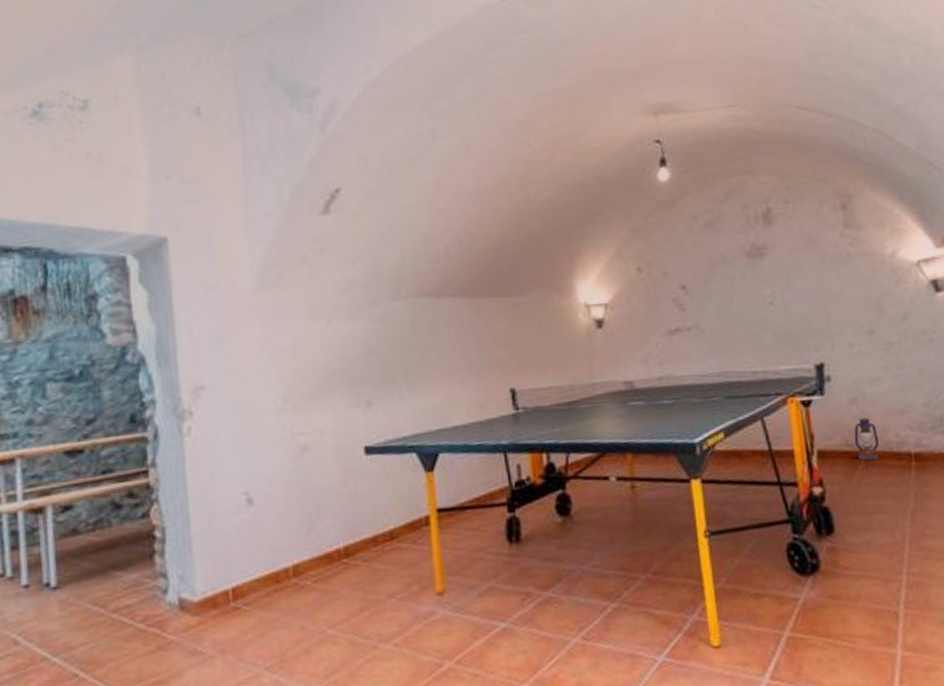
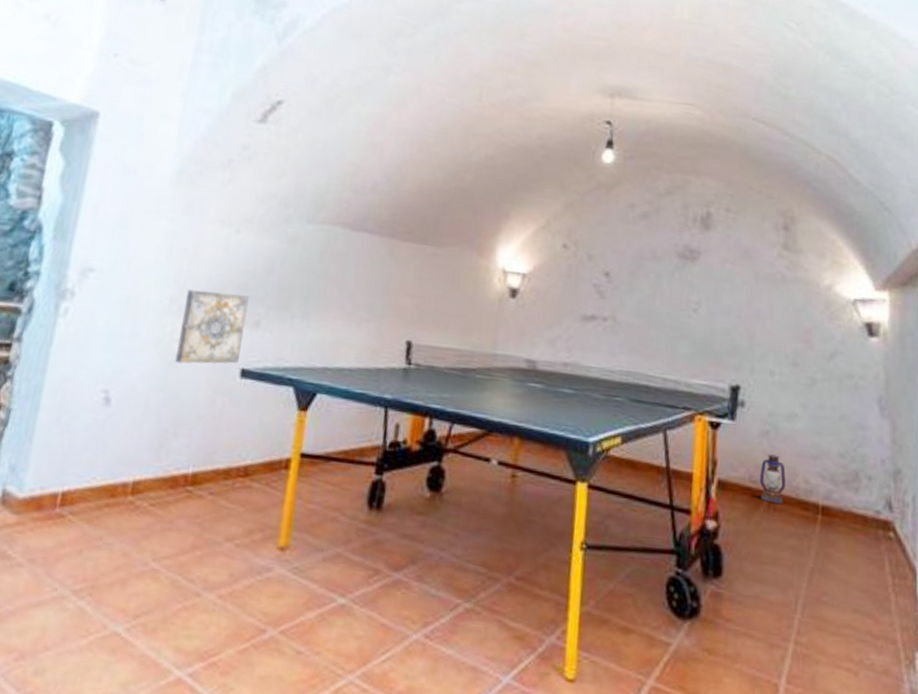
wall art: none [297,379,360,455] -> present [175,289,249,364]

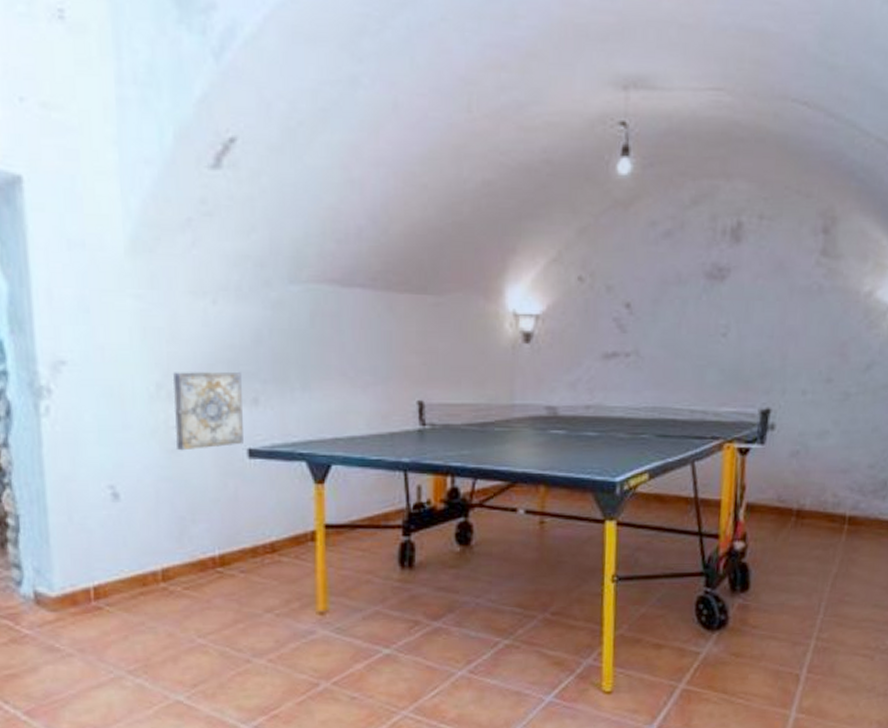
lantern: present [759,454,786,505] -> none [787,473,814,519]

